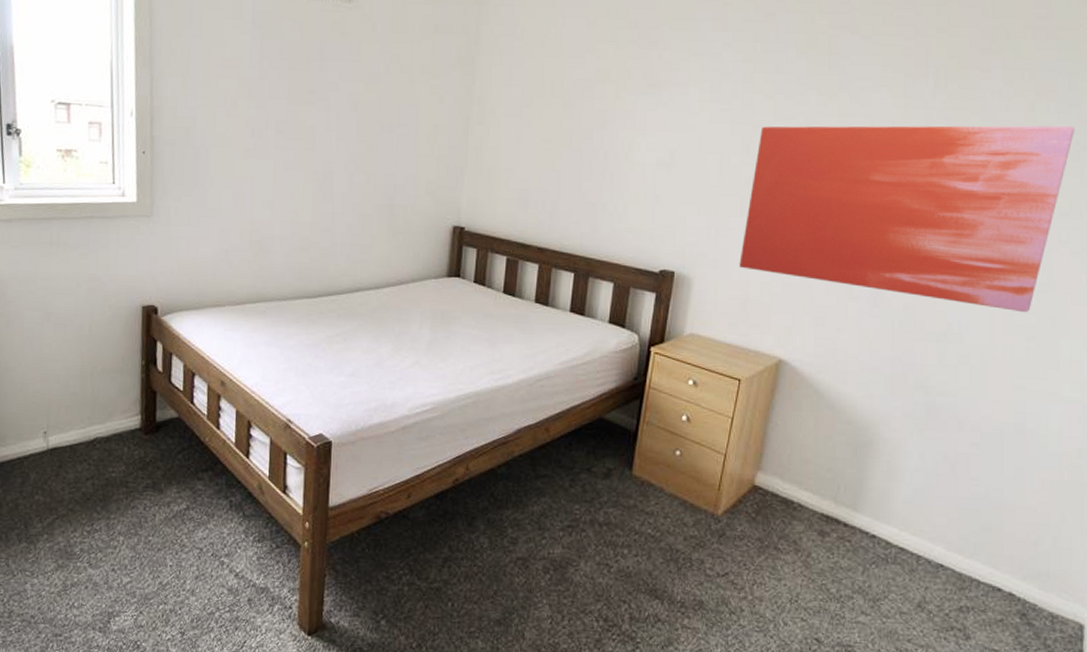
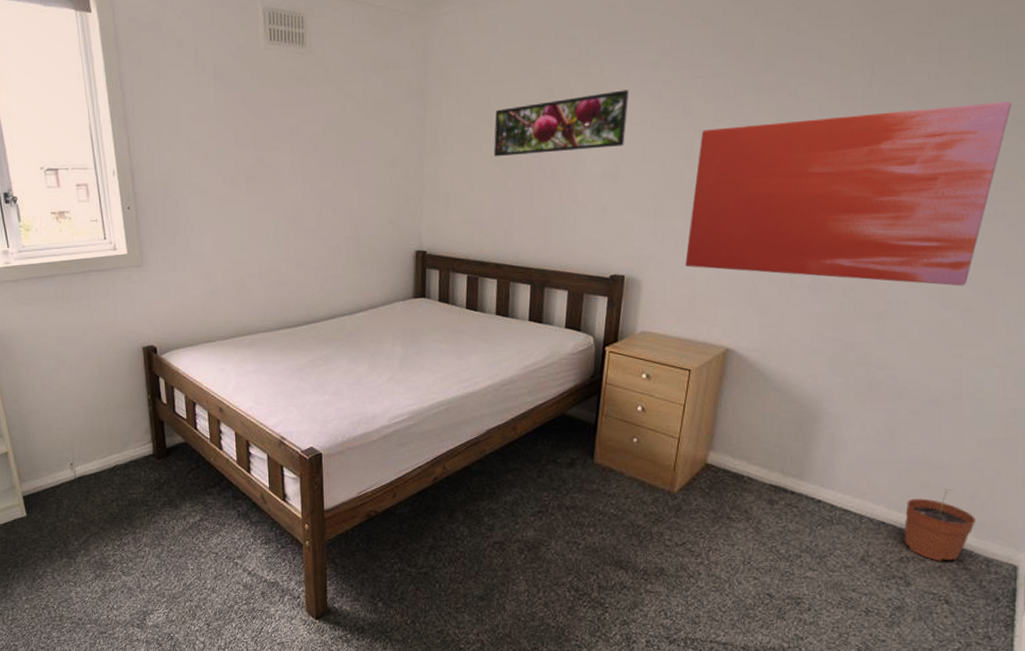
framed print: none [544,78,688,136] -> present [494,90,629,157]
plant pot: none [964,531,1039,615] -> present [904,488,975,561]

